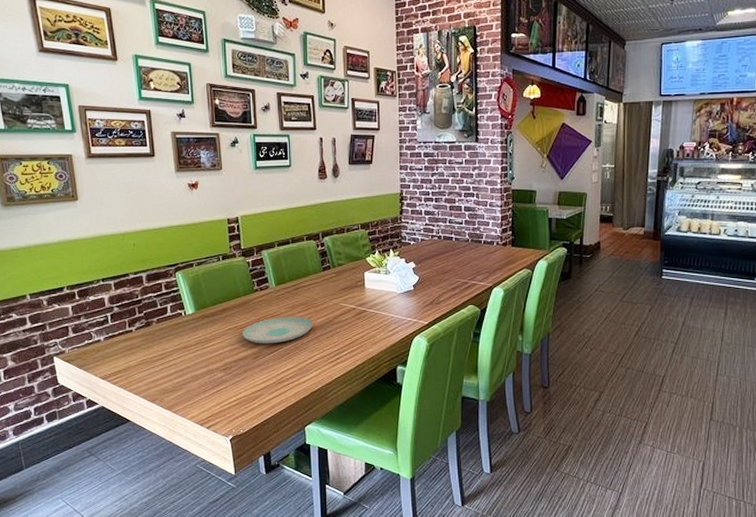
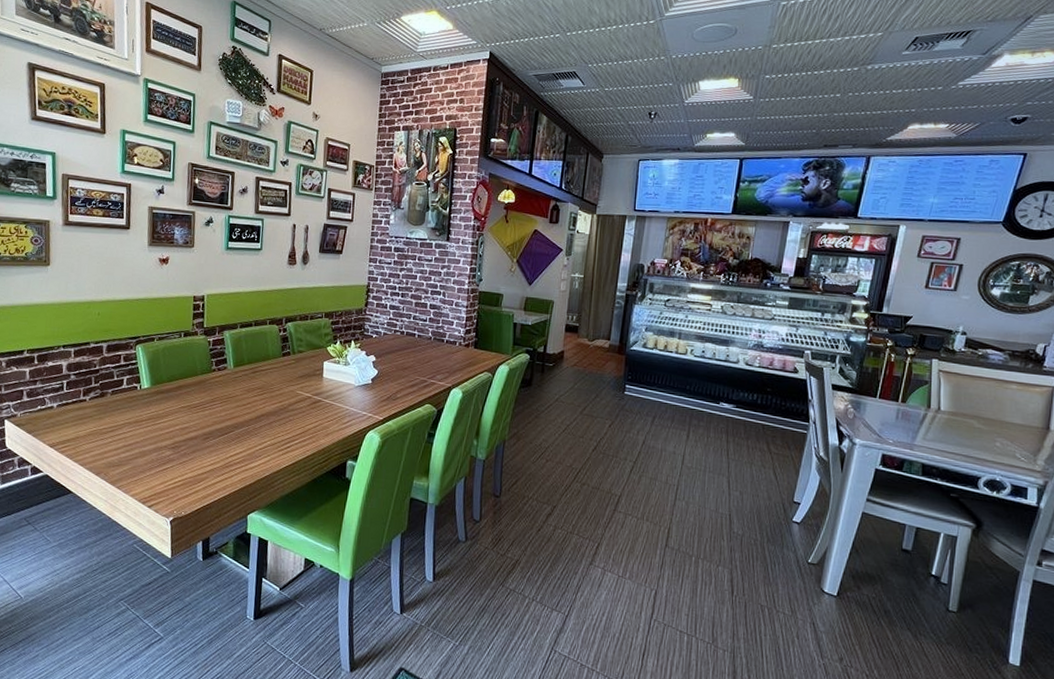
plate: present [241,316,313,344] -> none [194,398,267,426]

